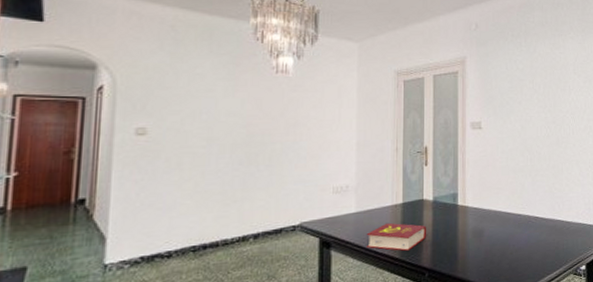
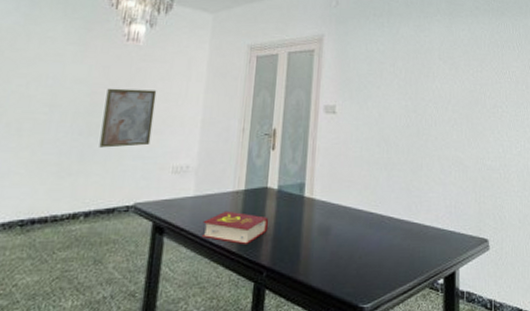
wall art: none [260,118,311,175] -> present [99,88,157,148]

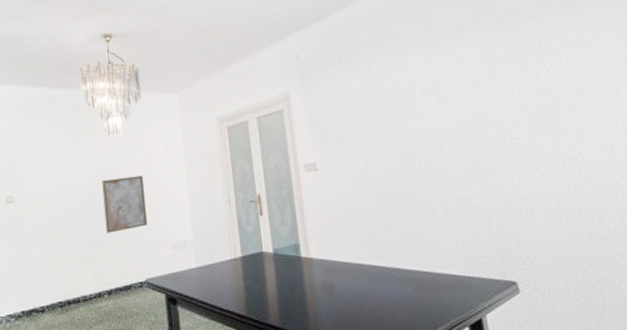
book: present [201,210,268,245] -> none [209,277,271,309]

